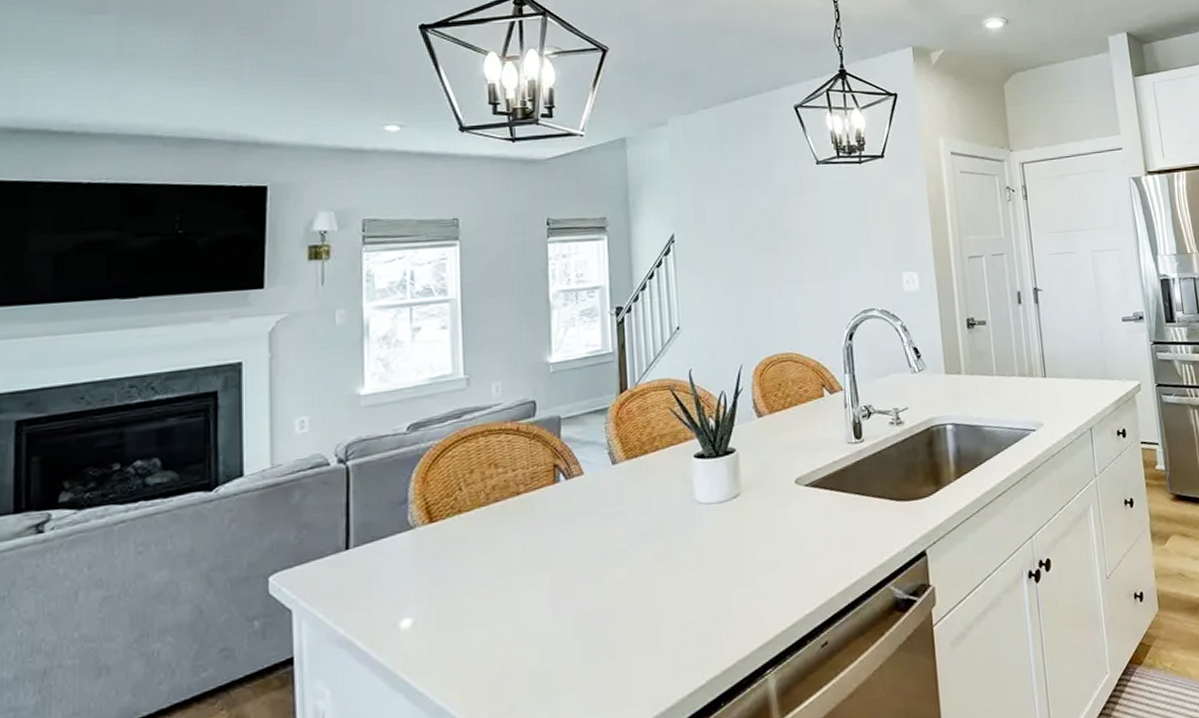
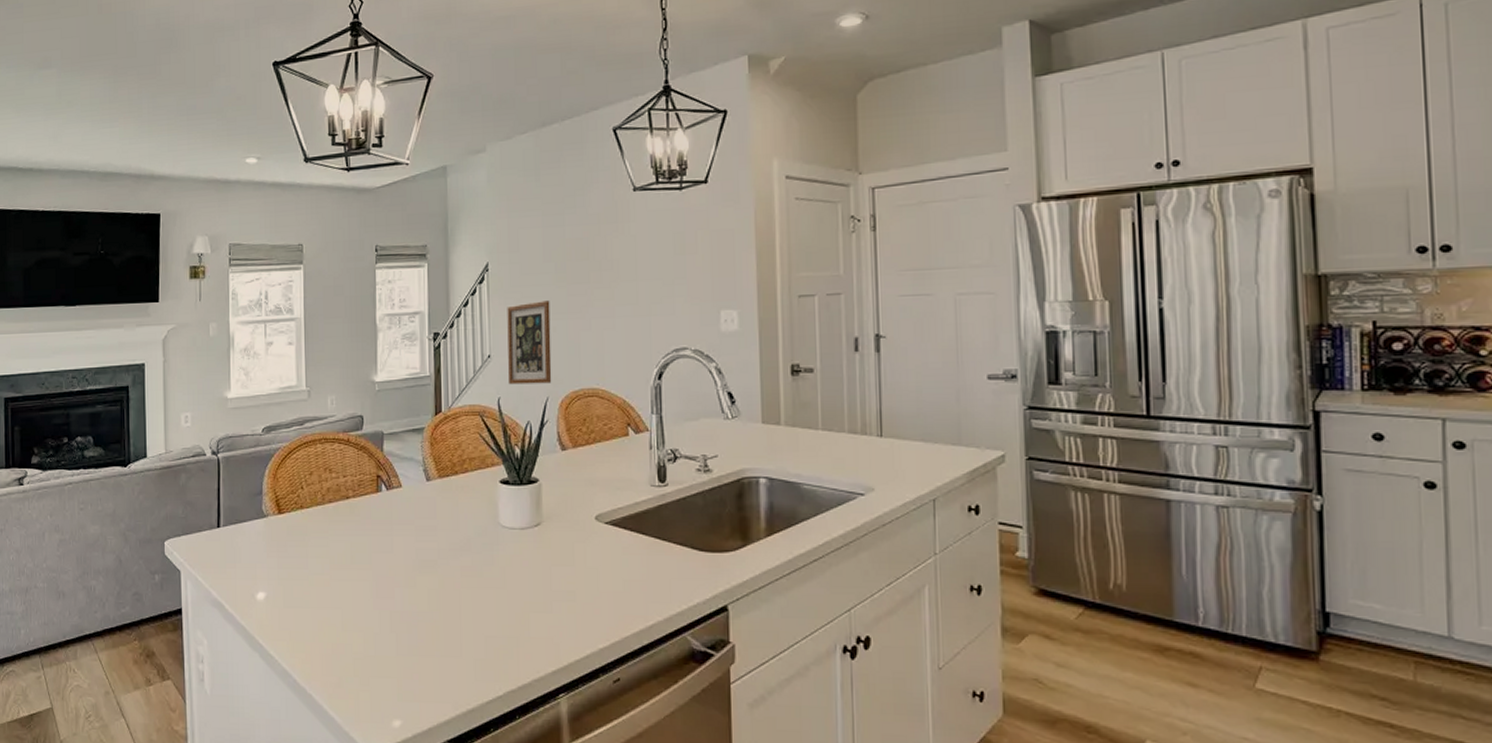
wall art: none [695,269,745,356] -> present [507,300,552,385]

